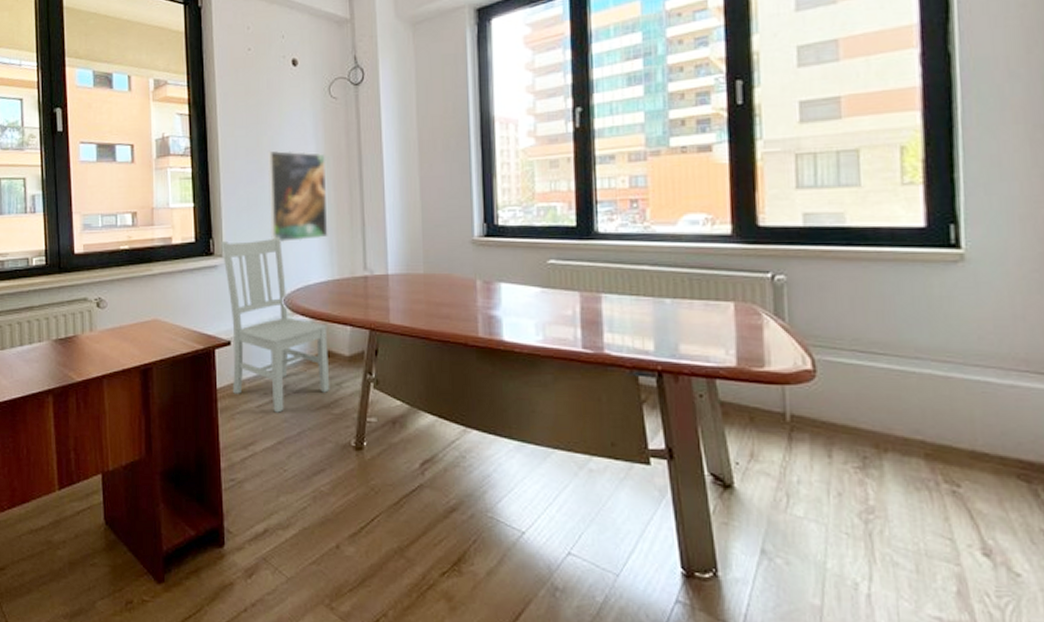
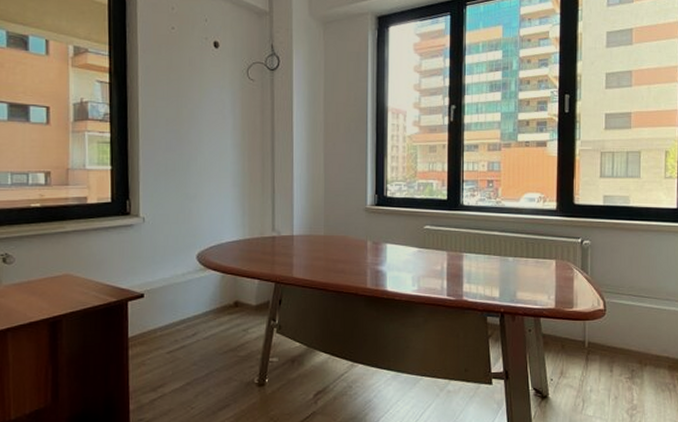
chair: present [221,236,330,413] -> none [138,199,238,357]
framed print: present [267,151,328,243] -> none [186,123,242,206]

